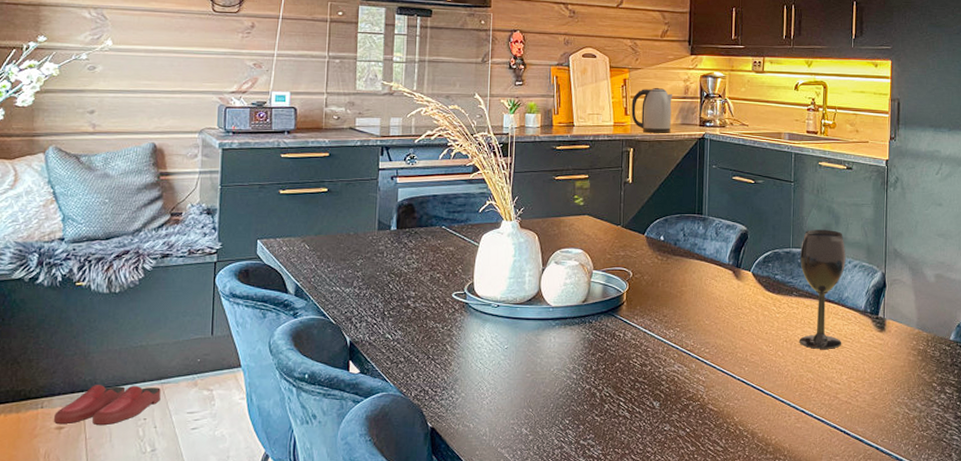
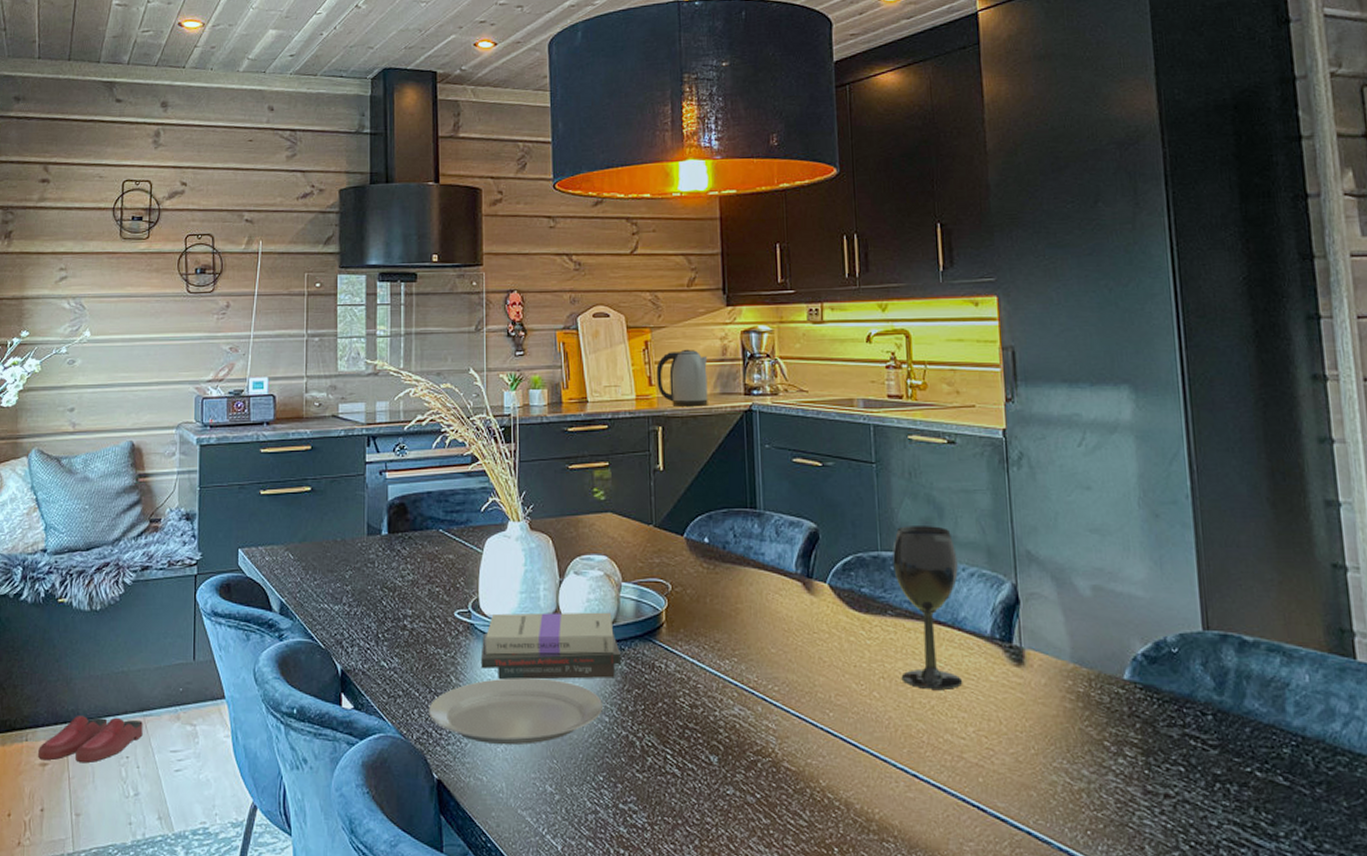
plate: none [426,346,572,399] -> present [428,677,603,746]
books: none [472,293,589,348] -> present [480,612,621,680]

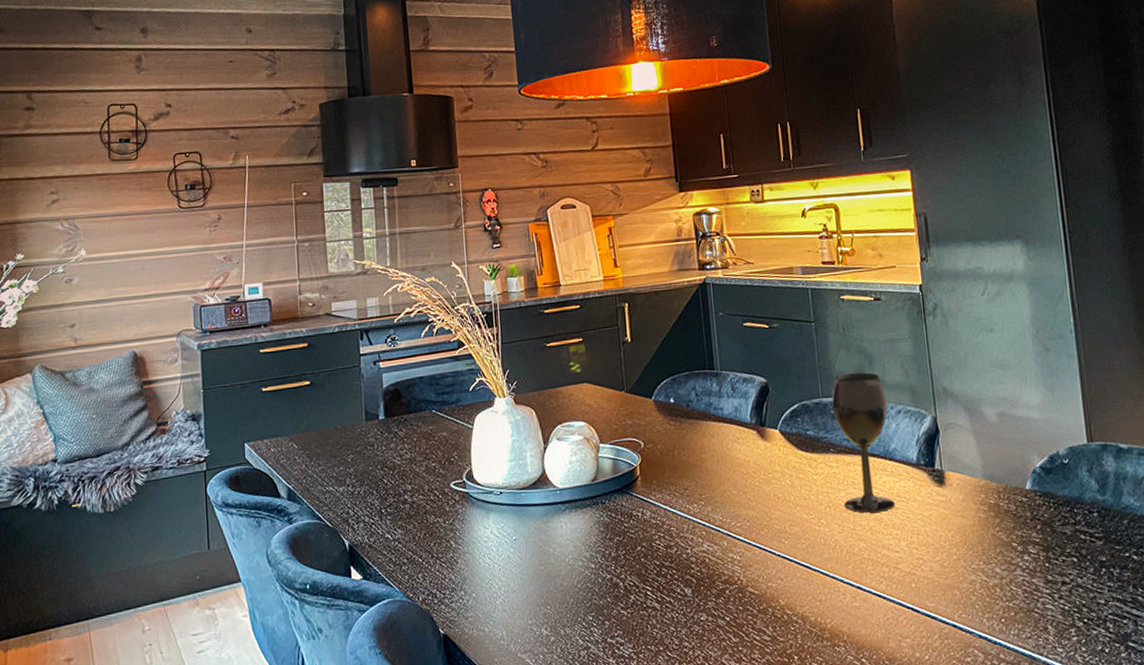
slippers: present [38,716,143,762] -> none [63,609,164,655]
plate: present [428,677,603,746] -> none [432,535,589,598]
books: present [480,612,621,680] -> none [476,471,602,541]
kettle: present [656,349,708,406] -> none [620,232,668,284]

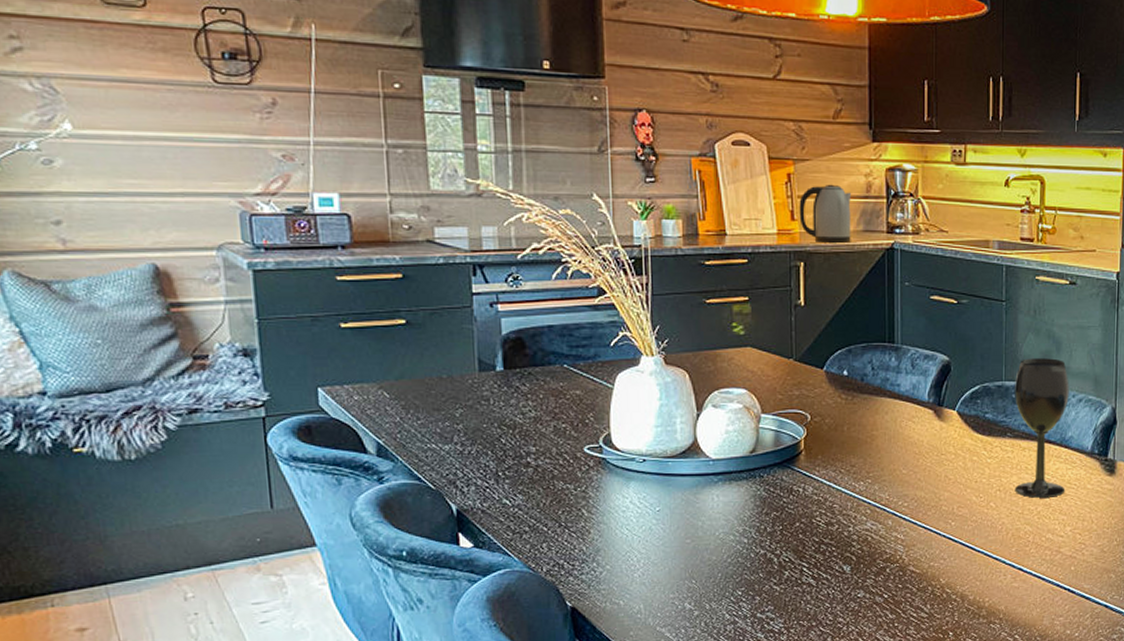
kettle: none [620,232,668,284] -> present [799,184,852,243]

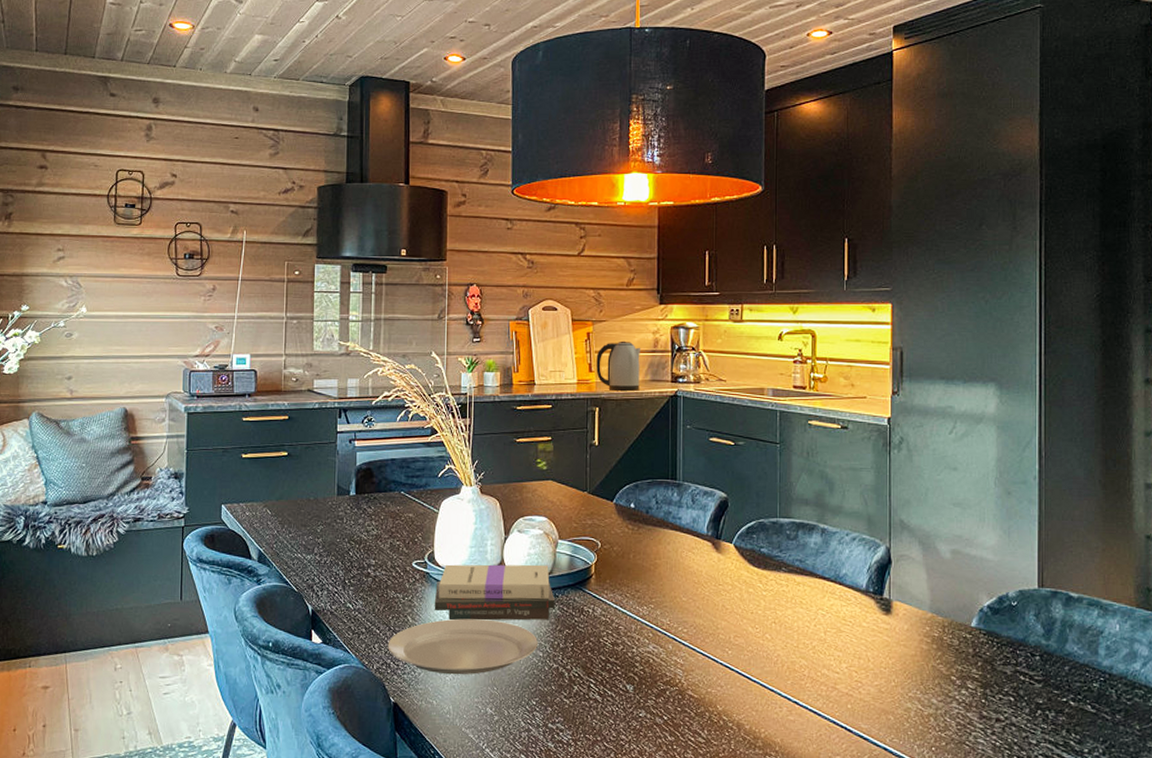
plate: none [559,507,741,571] -> present [388,618,538,675]
books: none [614,442,759,511] -> present [434,564,555,621]
wine glass: present [1015,358,1069,498] -> none [789,497,843,633]

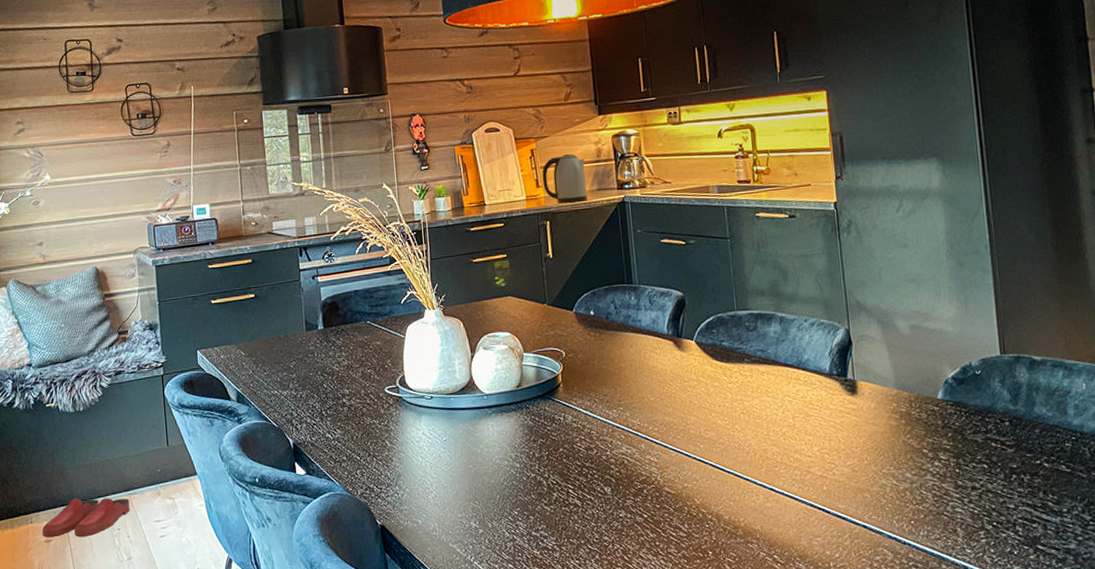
slippers: none [41,646,135,686] -> present [42,497,130,537]
plate: present [388,618,538,675] -> none [369,436,514,493]
books: present [434,564,555,621] -> none [409,378,527,441]

